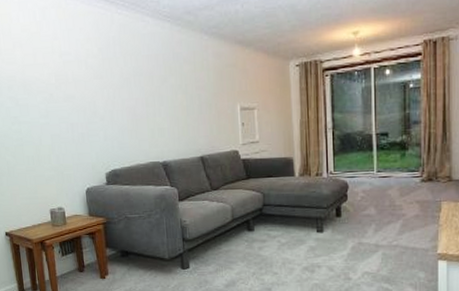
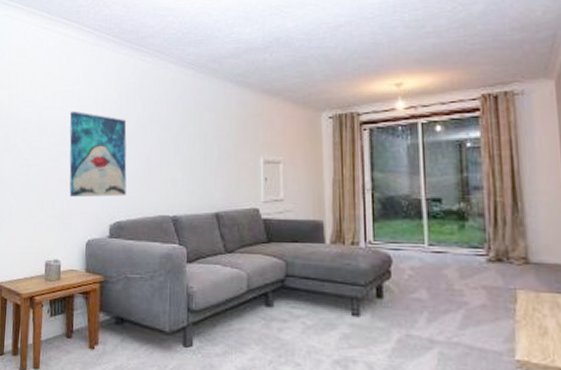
wall art: none [52,67,118,150] -> present [69,111,127,197]

